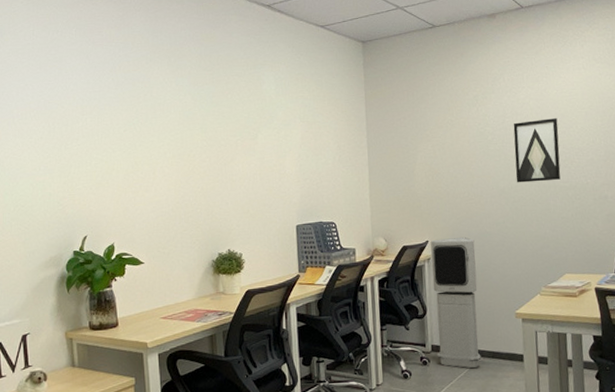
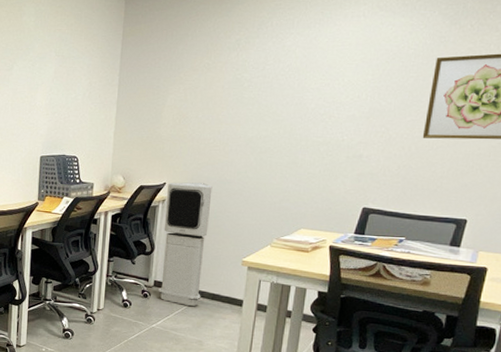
wall art: present [513,118,561,183] -> none [266,69,323,134]

